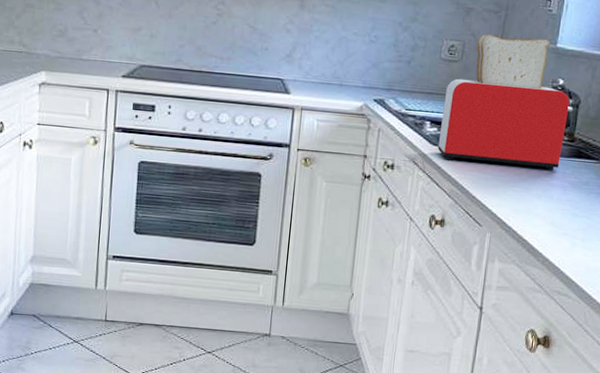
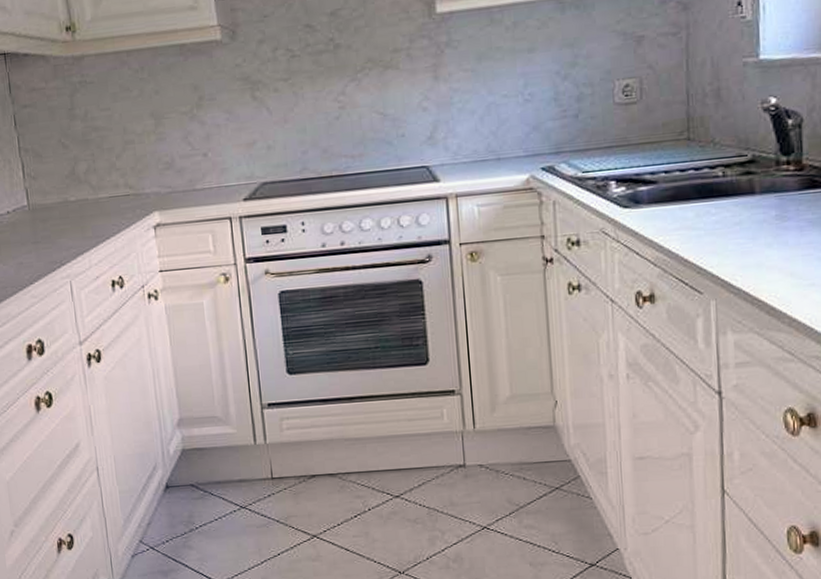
toaster: present [437,34,573,170] -> none [628,52,795,221]

